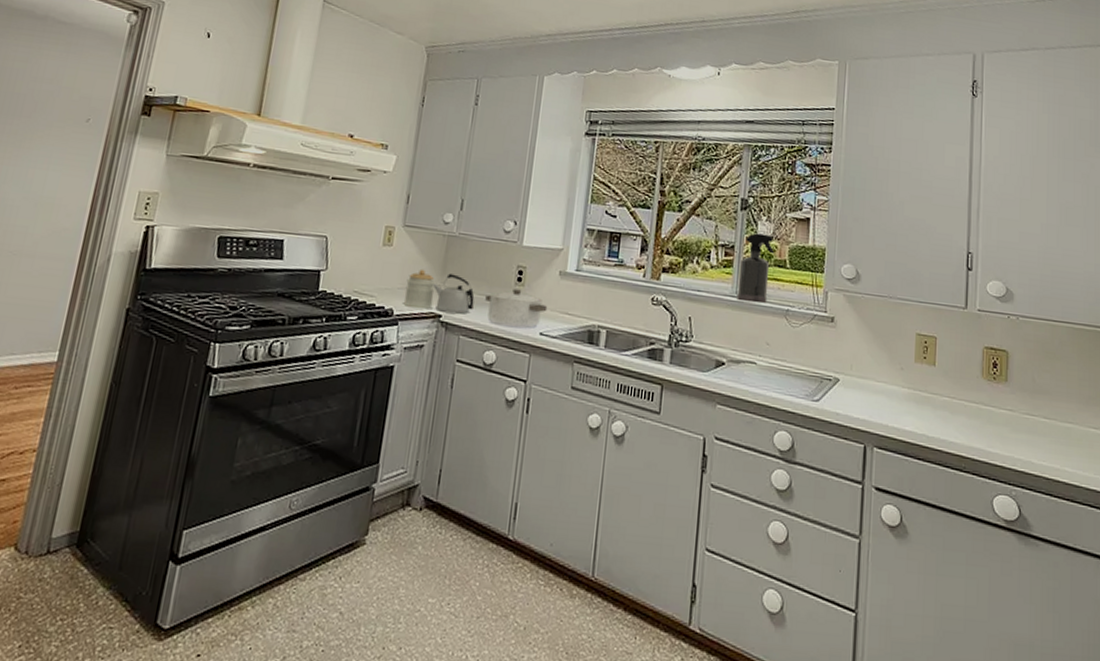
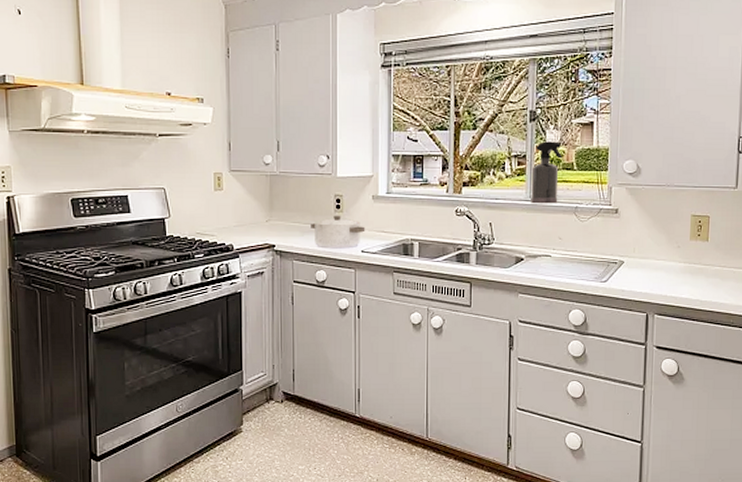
jar: present [403,268,436,310] -> none [240,207,266,242]
kettle: present [432,273,475,315] -> none [263,208,301,243]

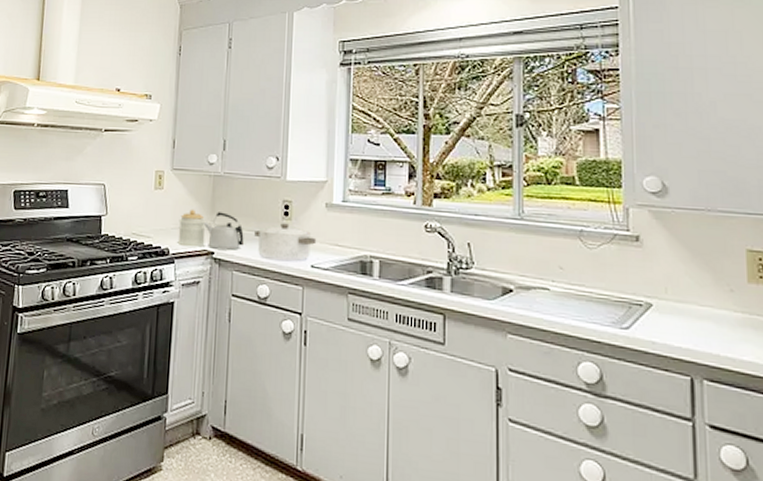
jar: none [240,207,266,242] -> present [177,209,206,248]
kettle: none [263,208,301,243] -> present [203,212,244,251]
spray bottle: present [531,141,563,204] -> none [520,150,561,225]

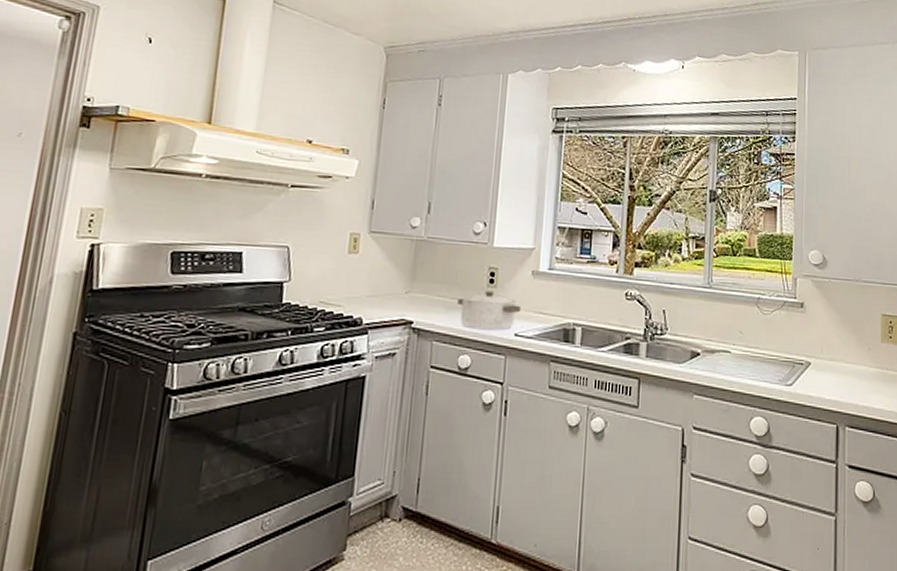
jar: present [177,209,206,248] -> none [372,275,406,317]
kettle: present [203,212,244,251] -> none [402,278,446,320]

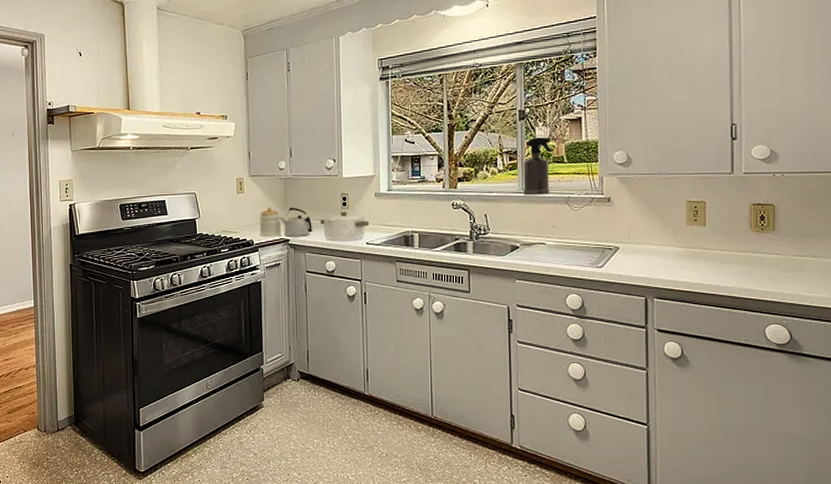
jar: none [372,275,406,317] -> present [259,207,282,237]
kettle: none [402,278,446,320] -> present [279,207,312,238]
spray bottle: none [709,224,745,293] -> present [523,137,553,196]

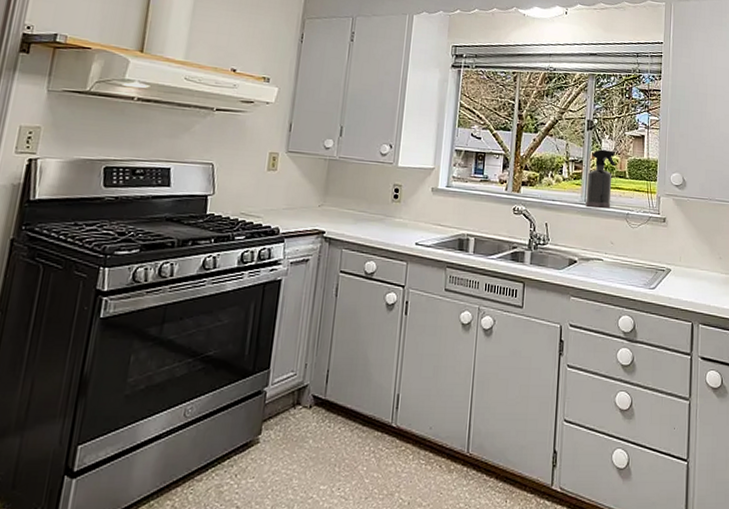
jar: present [259,207,282,237] -> none [288,190,319,227]
kettle: present [279,207,312,238] -> none [315,193,355,231]
cooking pot: present [320,212,370,242] -> none [365,205,422,240]

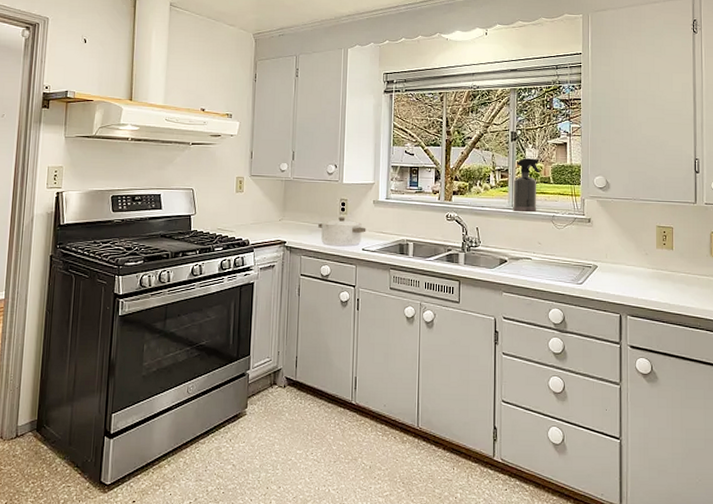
cooking pot: none [365,205,422,240] -> present [318,217,366,247]

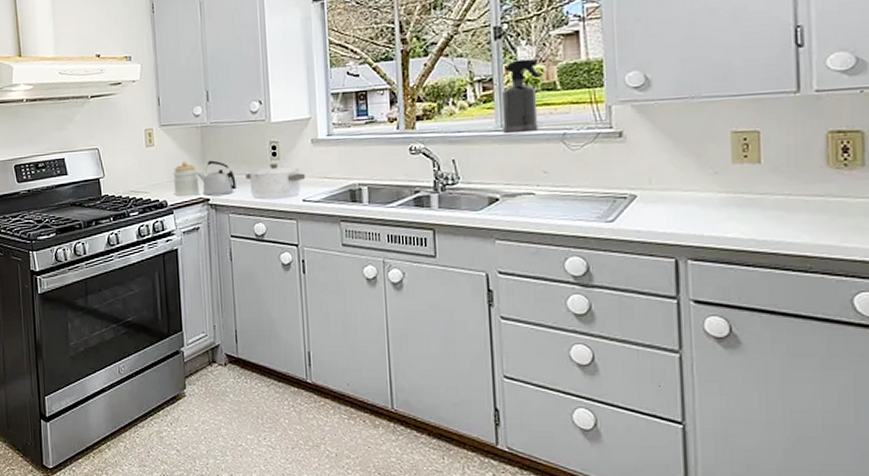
jar: none [256,207,279,238] -> present [172,161,200,197]
kettle: none [277,209,310,240] -> present [196,160,236,197]

